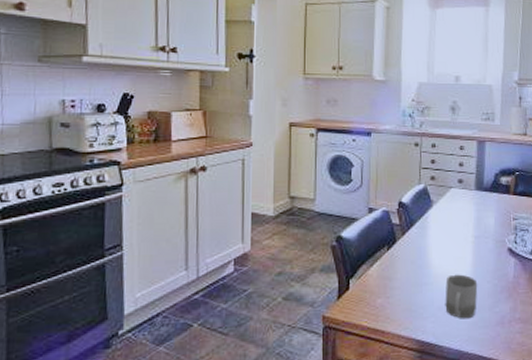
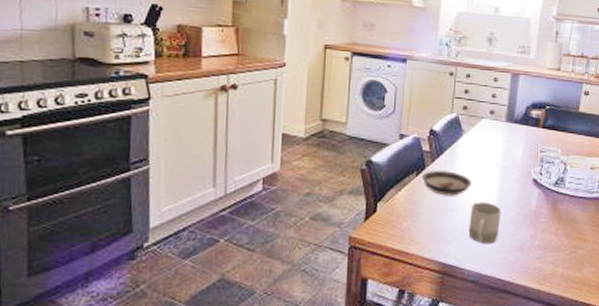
saucer: none [393,244,445,270] -> present [421,171,472,196]

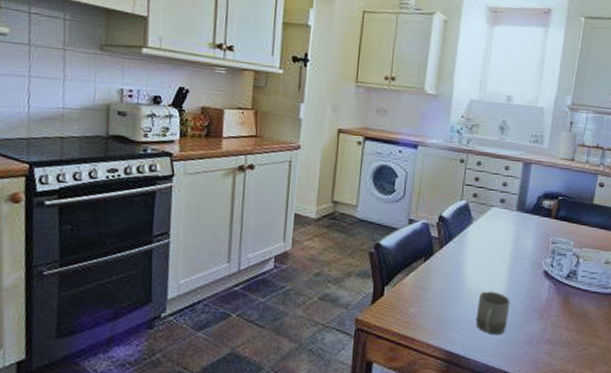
saucer: present [421,171,472,196] -> none [429,257,480,284]

